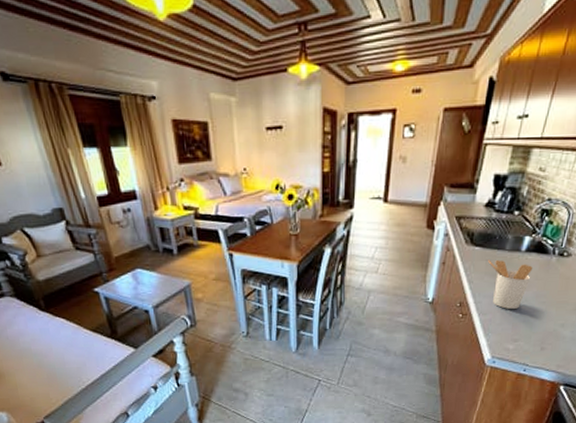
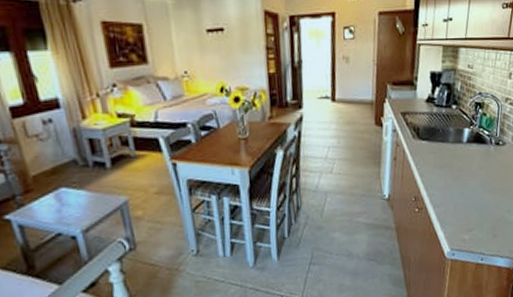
utensil holder: present [488,259,533,309] -> none [435,152,476,200]

